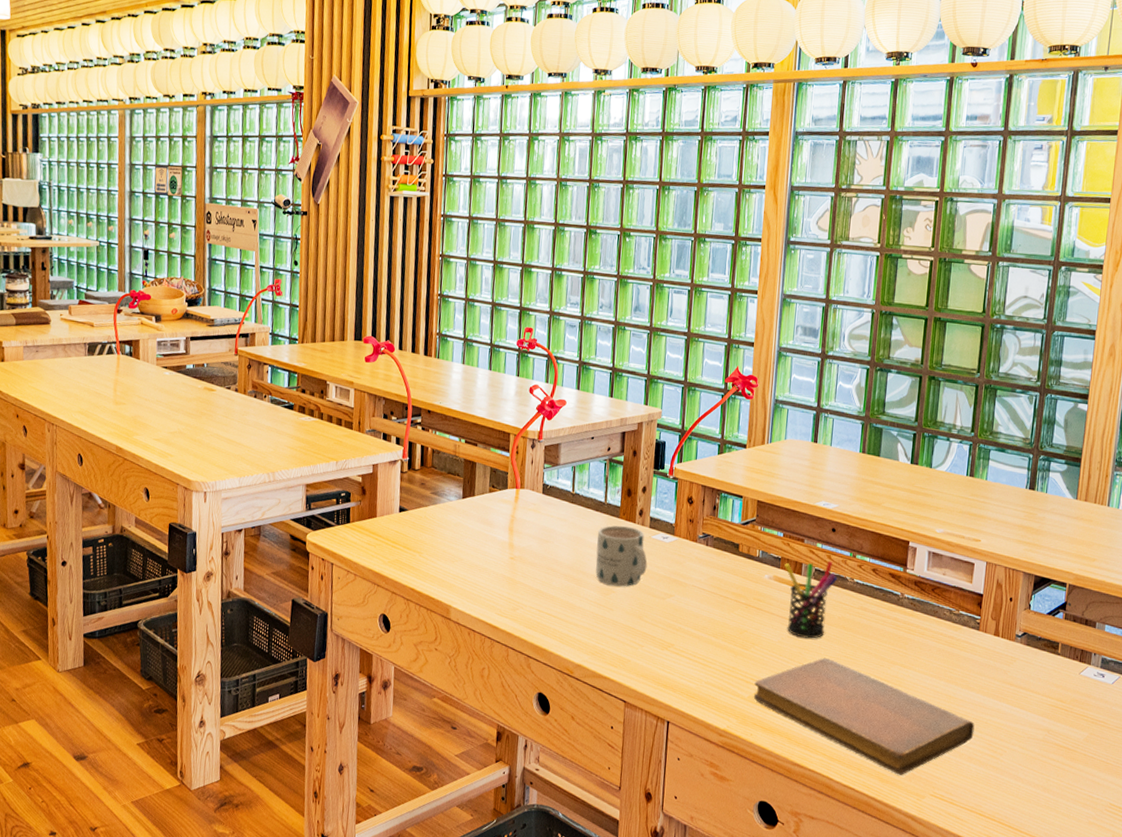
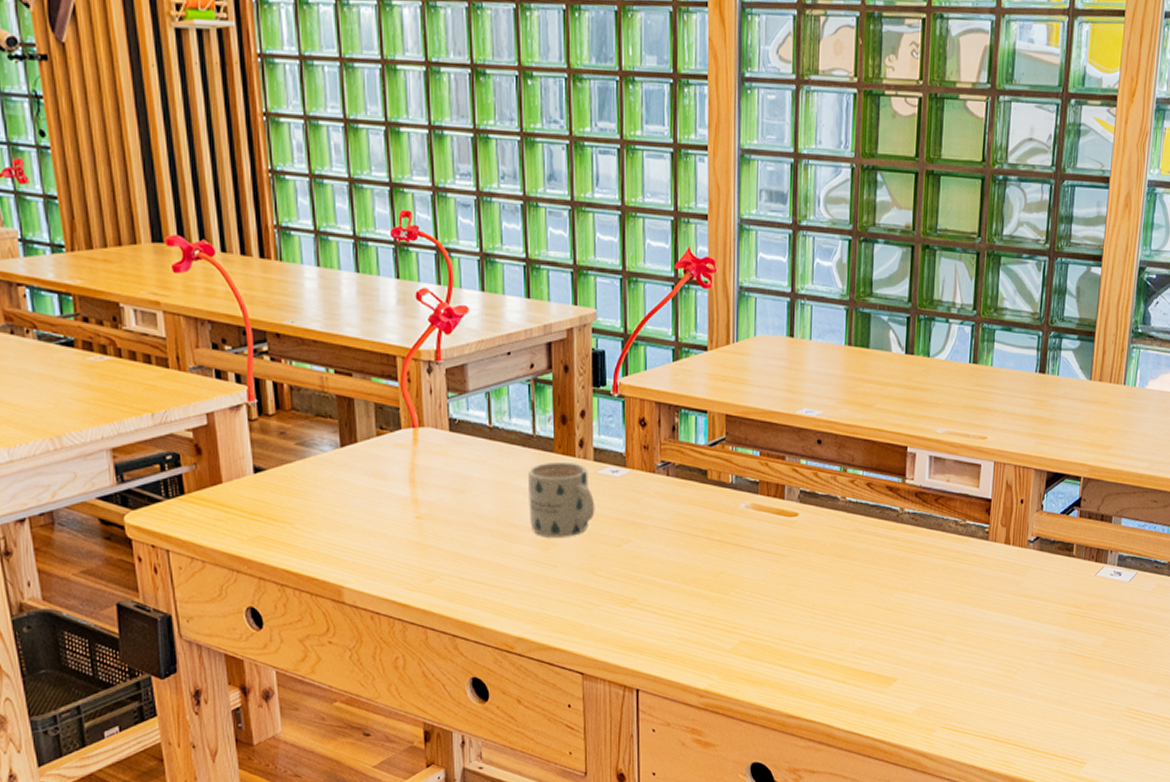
notebook: present [753,657,975,775] -> none [737,592,986,711]
pen holder: present [784,560,838,639] -> none [764,479,827,573]

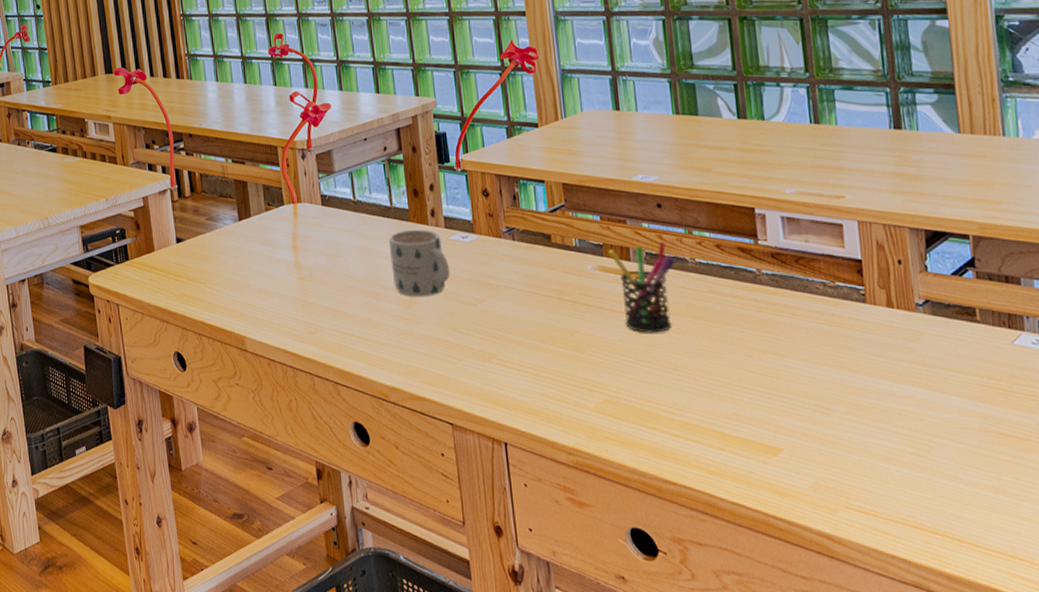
pen holder: none [764,479,827,573] -> present [608,241,676,333]

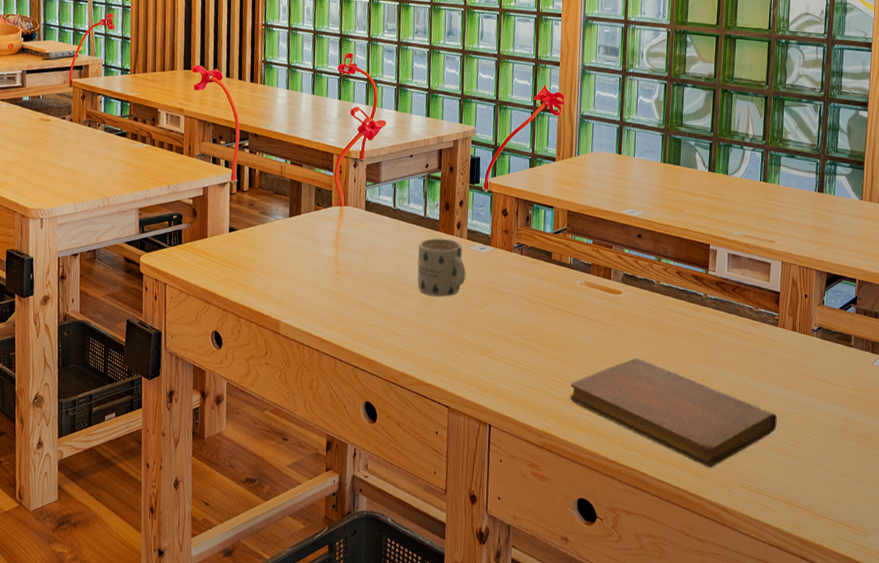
notebook: none [598,353,887,486] -> present [569,357,777,468]
pen holder: present [608,241,676,333] -> none [595,265,645,340]

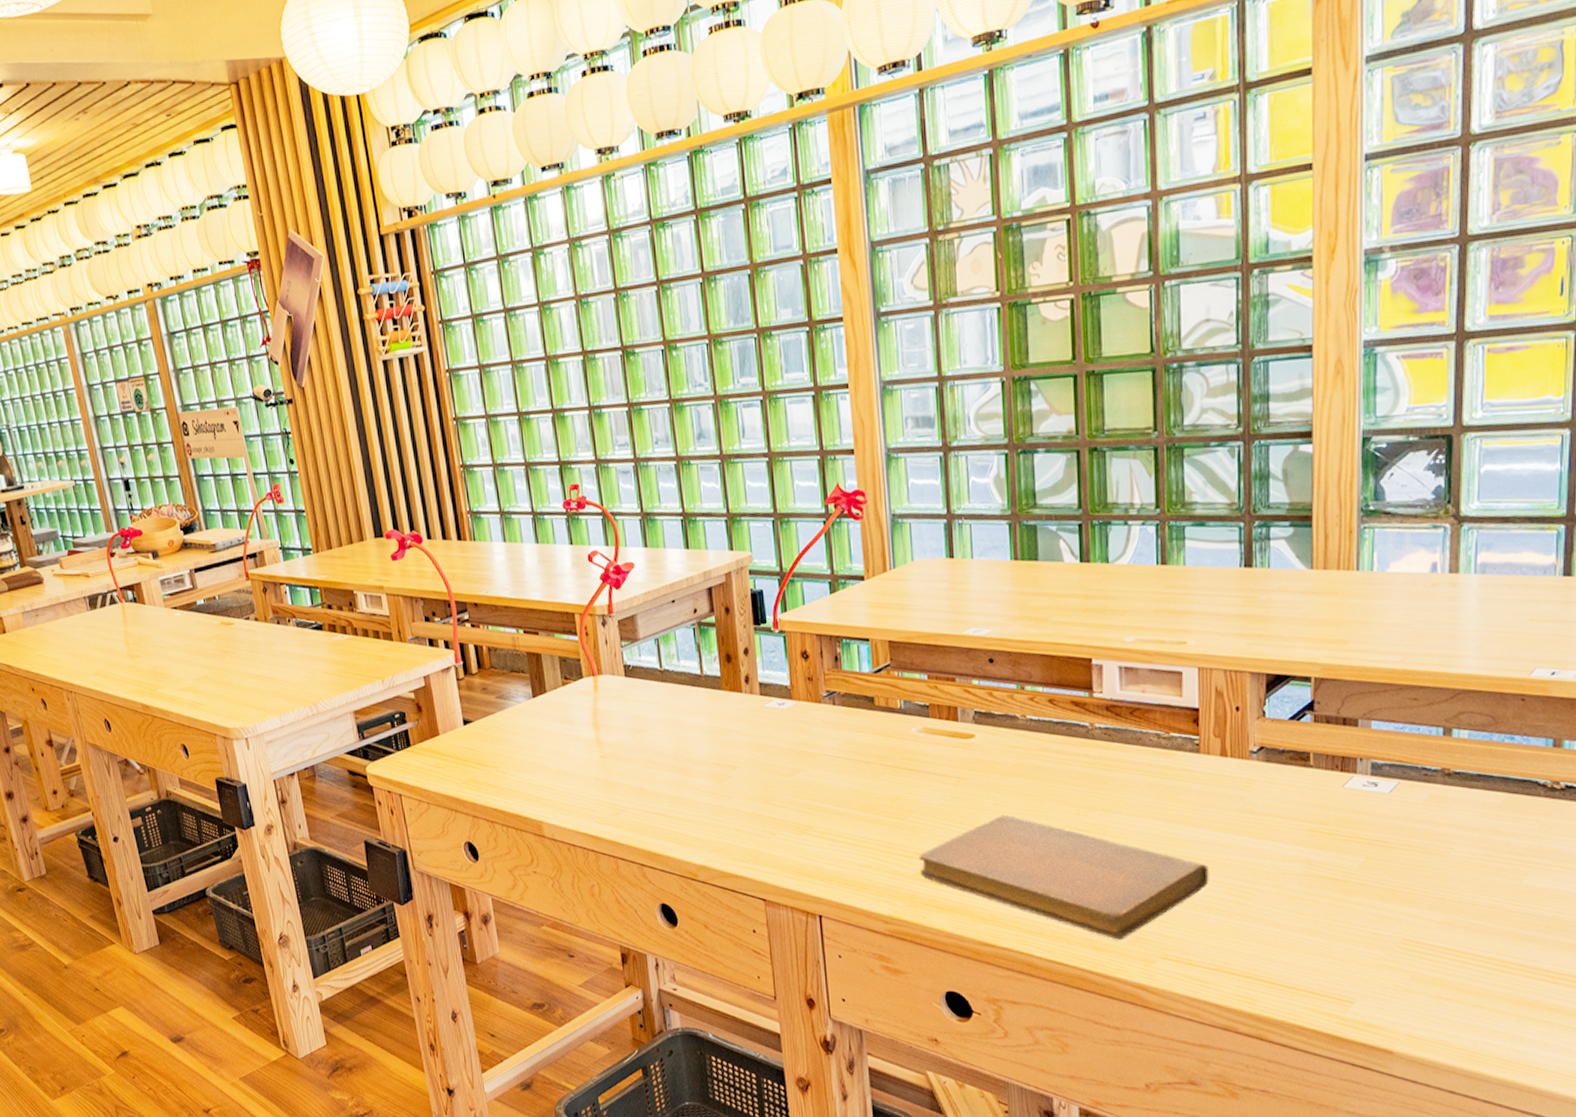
mug: present [417,238,466,297] -> none [698,697,765,770]

